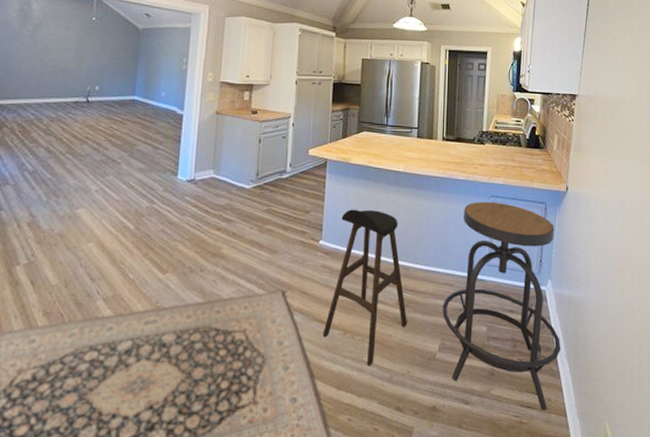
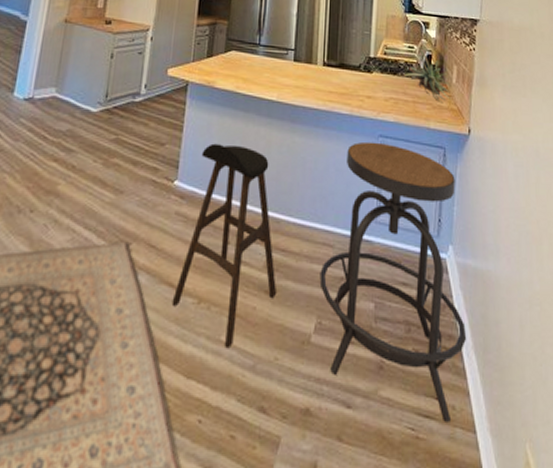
plant: none [510,122,553,167] -> present [402,49,452,104]

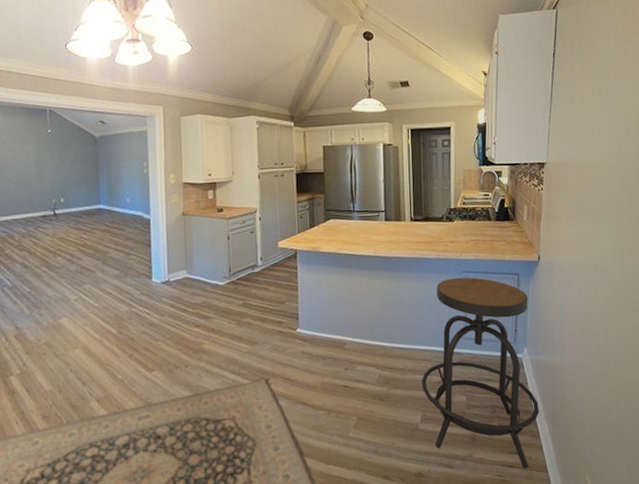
bar stool: present [172,143,276,349] -> none [308,295,388,442]
plant: present [402,49,452,104] -> none [479,195,523,239]

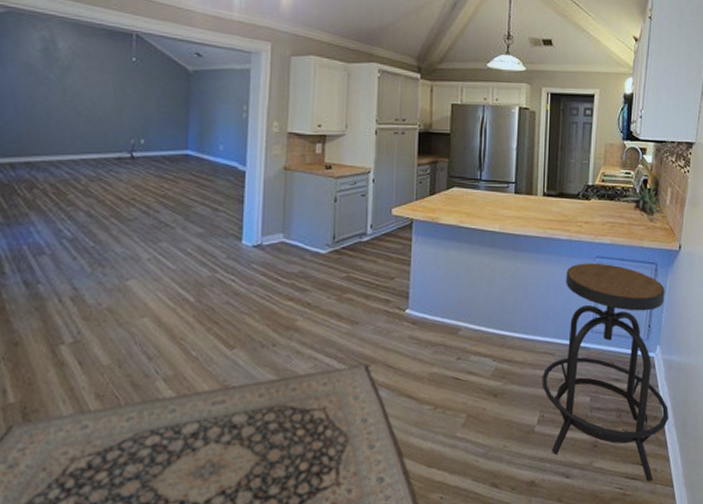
plant: none [479,195,523,239] -> present [618,175,665,224]

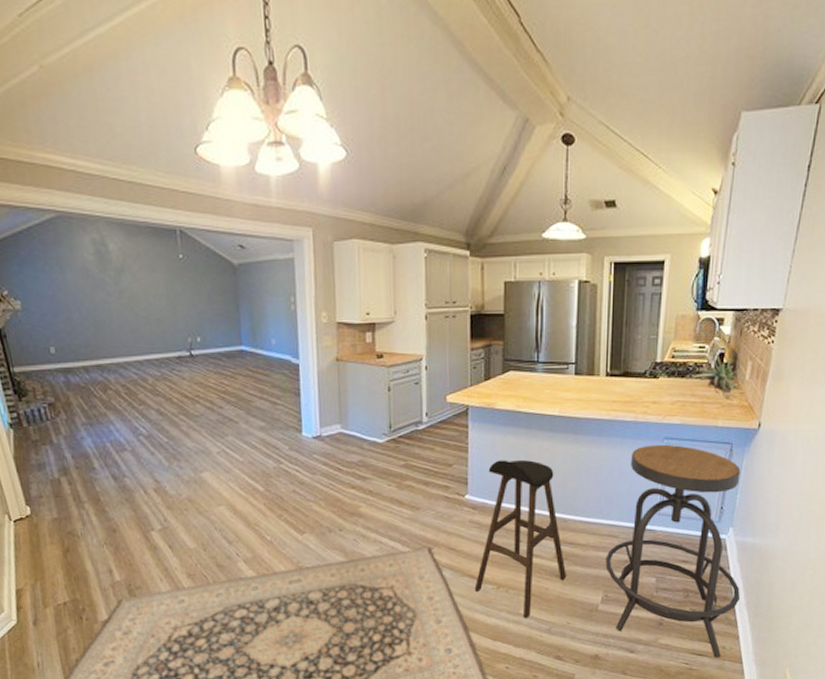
bar stool: none [411,274,503,443] -> present [474,460,566,619]

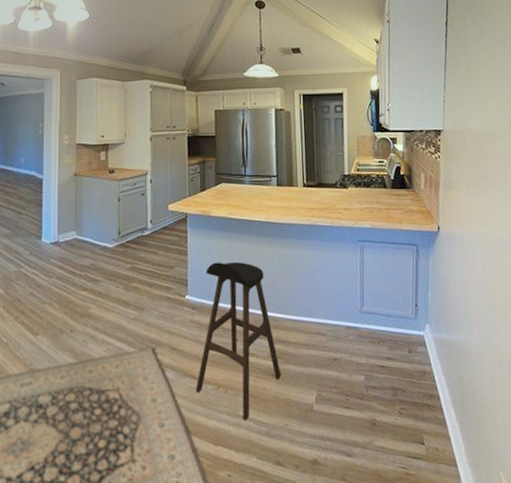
bar stool: present [605,444,741,658] -> none [316,246,446,461]
plant: present [690,348,744,401] -> none [374,163,420,208]

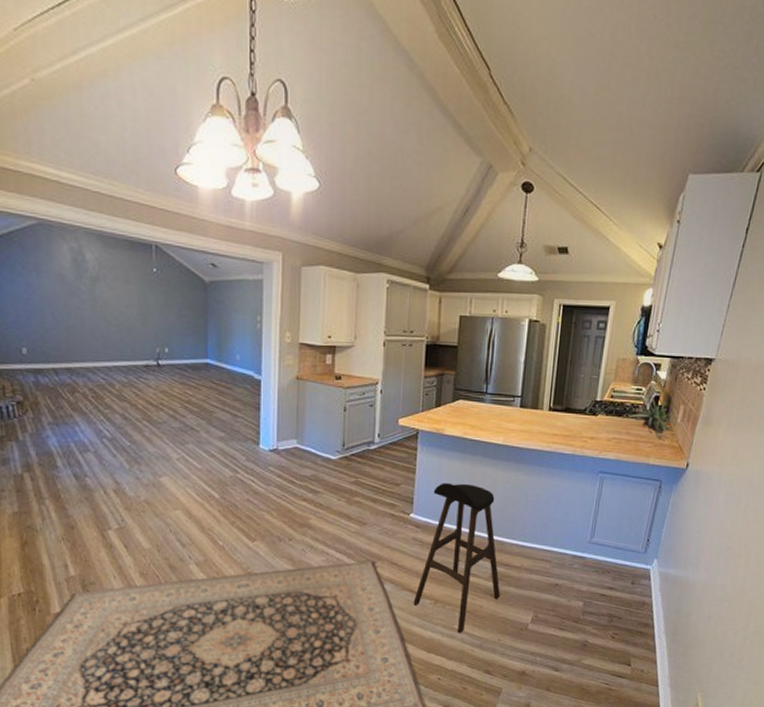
plant: none [374,163,420,208] -> present [626,391,676,442]

